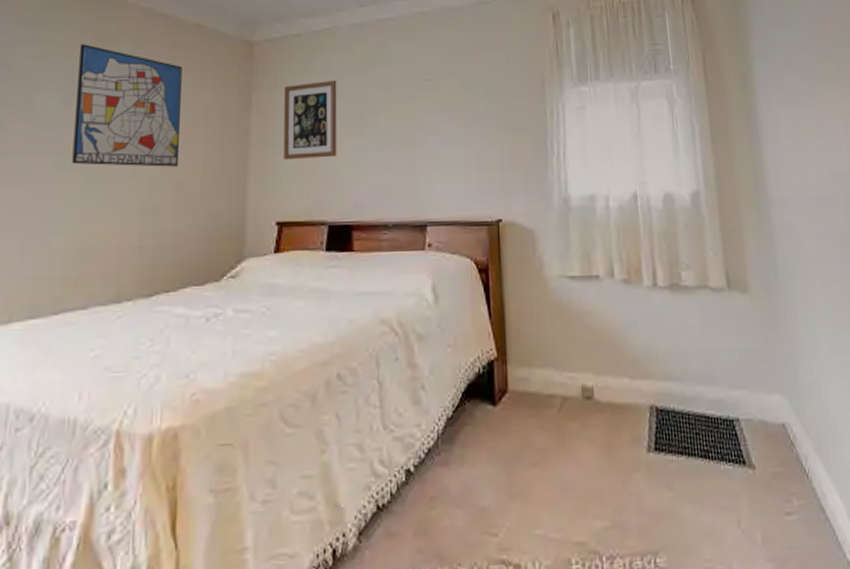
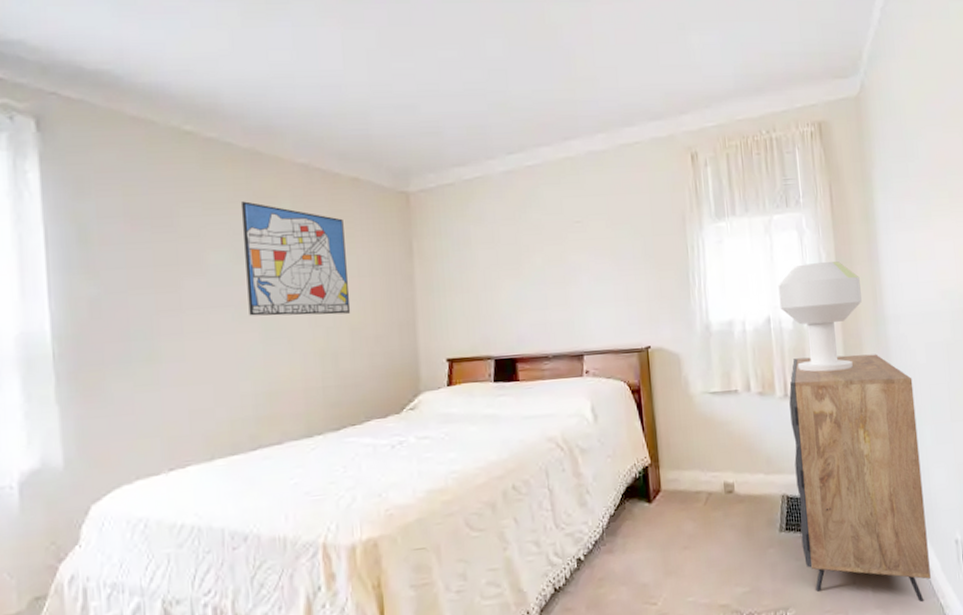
wall art: present [284,80,337,161] -> none [443,226,497,303]
table lamp: none [646,134,741,260] -> present [778,261,862,372]
dresser: none [658,241,834,558] -> present [789,354,931,603]

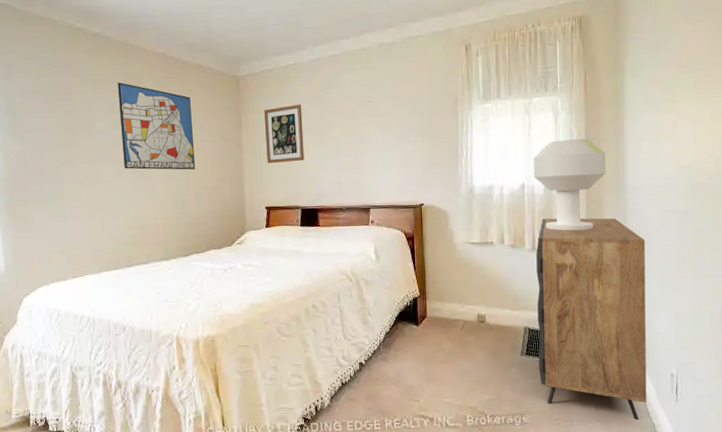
wall art: none [443,226,497,303] -> present [264,104,305,164]

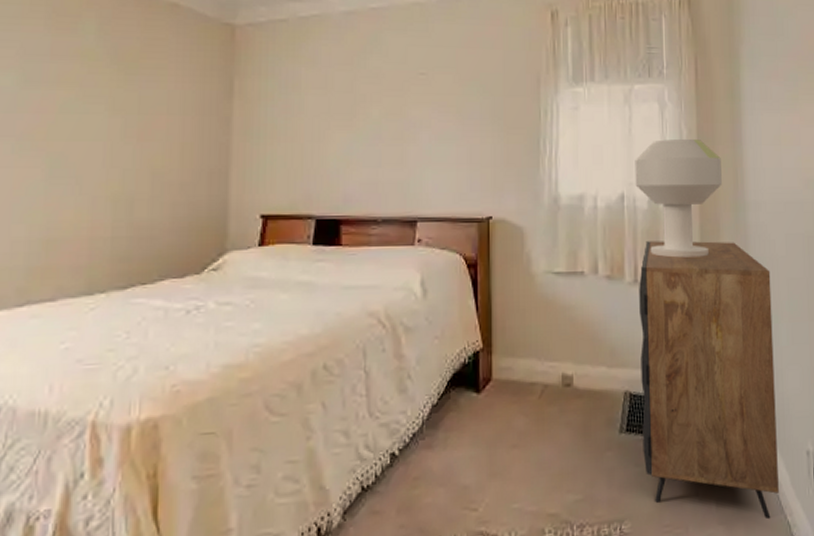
wall art: present [117,82,196,170] -> none [32,18,156,155]
wall art: present [264,104,305,164] -> none [269,69,326,152]

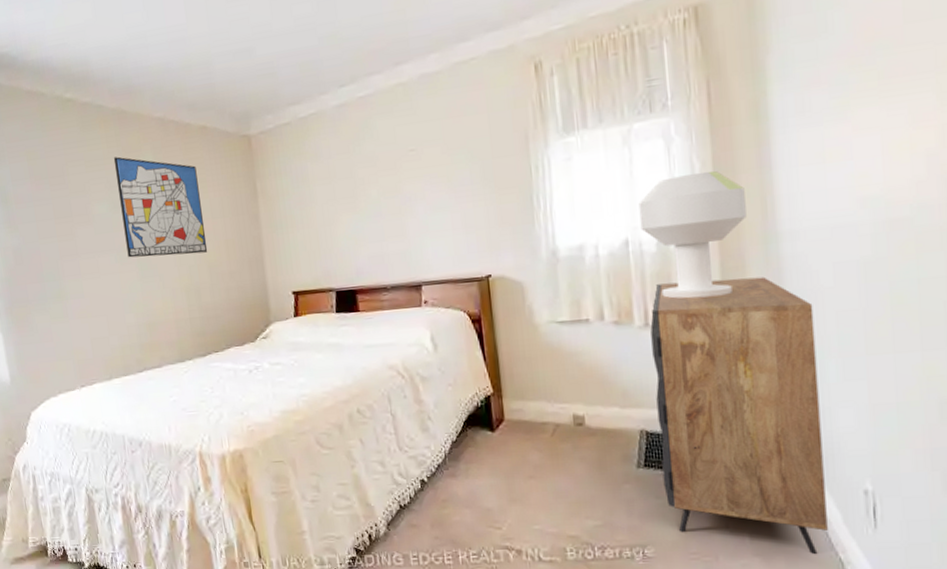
wall art: none [32,18,156,155] -> present [113,156,208,258]

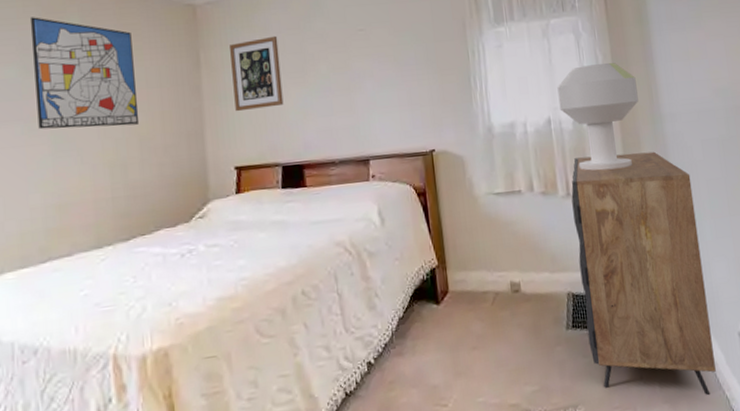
wall art: none [283,161,336,239] -> present [230,35,284,112]

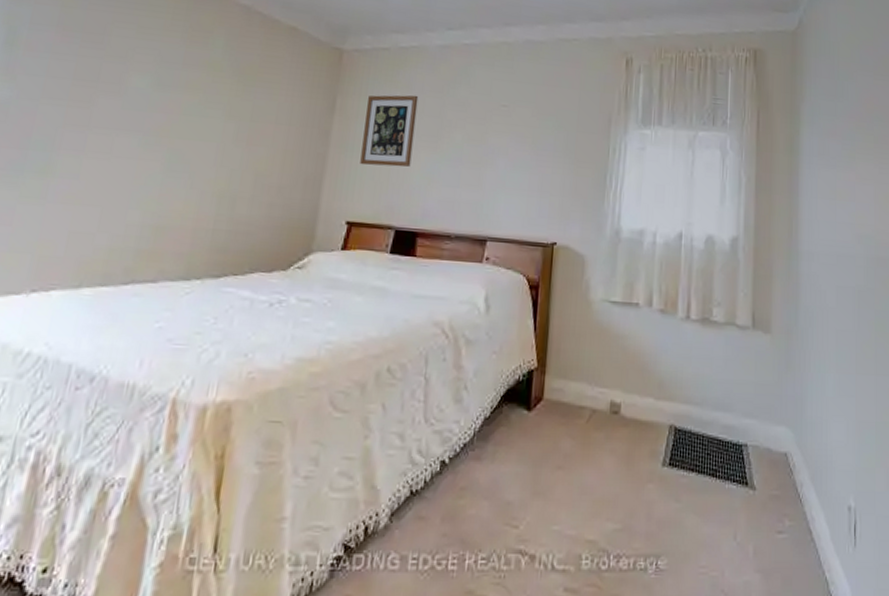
wall art: present [29,17,140,130] -> none [156,31,273,159]
table lamp: present [557,62,639,171] -> none [693,184,777,301]
dresser: present [571,151,716,396] -> none [684,280,820,573]

